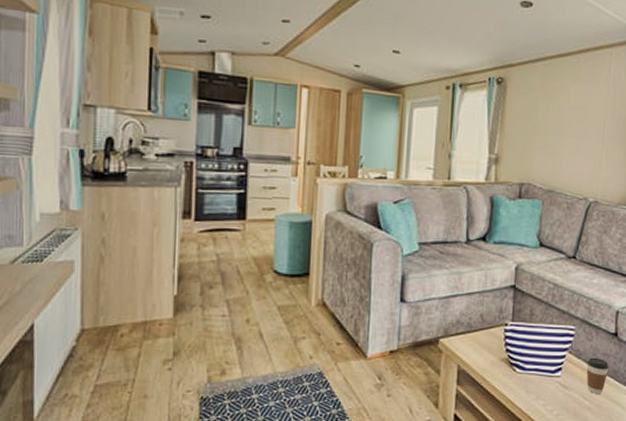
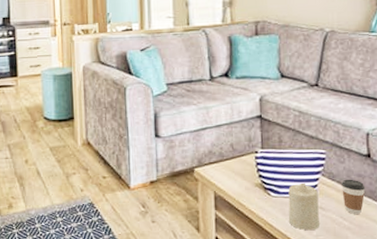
candle: none [530,359,563,410] -> present [288,182,319,231]

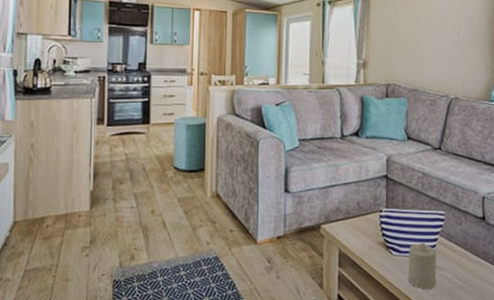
coffee cup: present [341,179,366,215] -> none [458,240,479,275]

